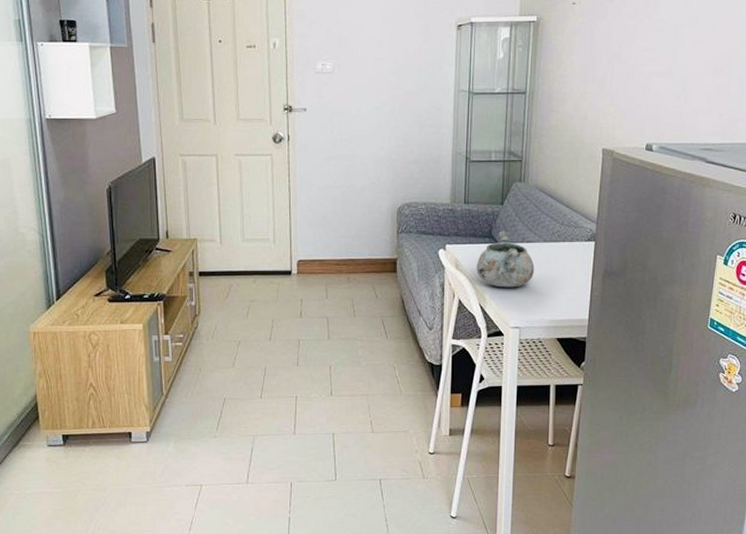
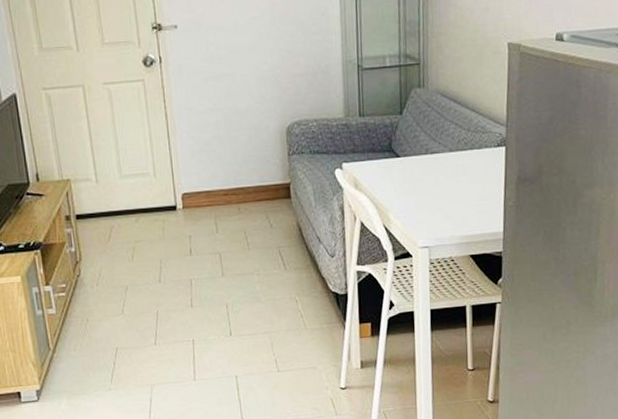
decorative bowl: present [477,230,535,288] -> none [378,142,442,205]

